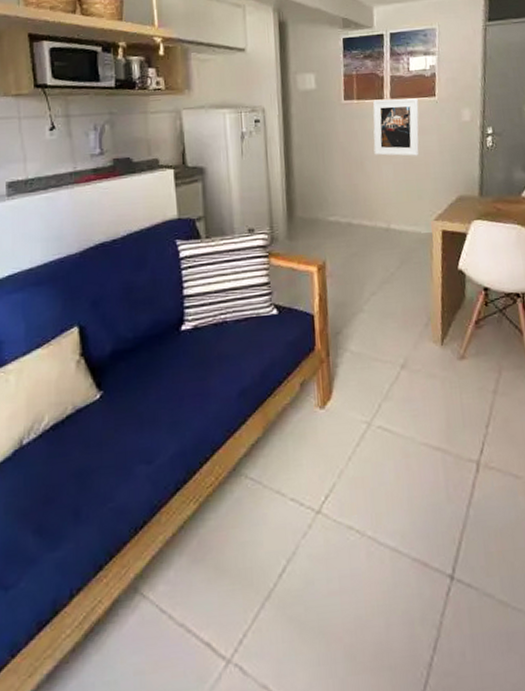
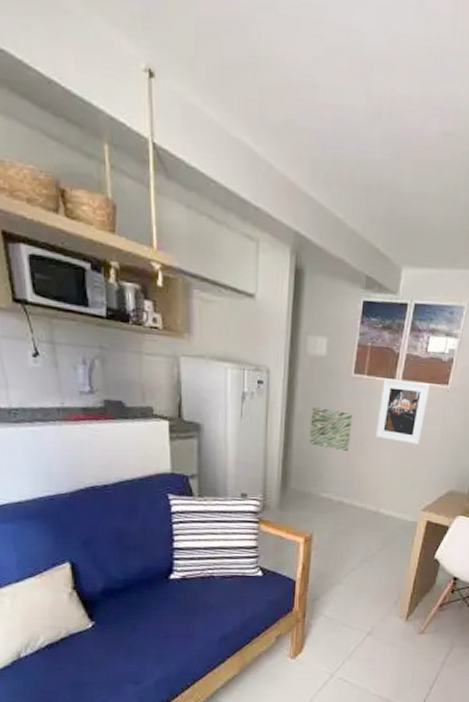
wall art: none [308,135,350,173] -> present [309,407,353,452]

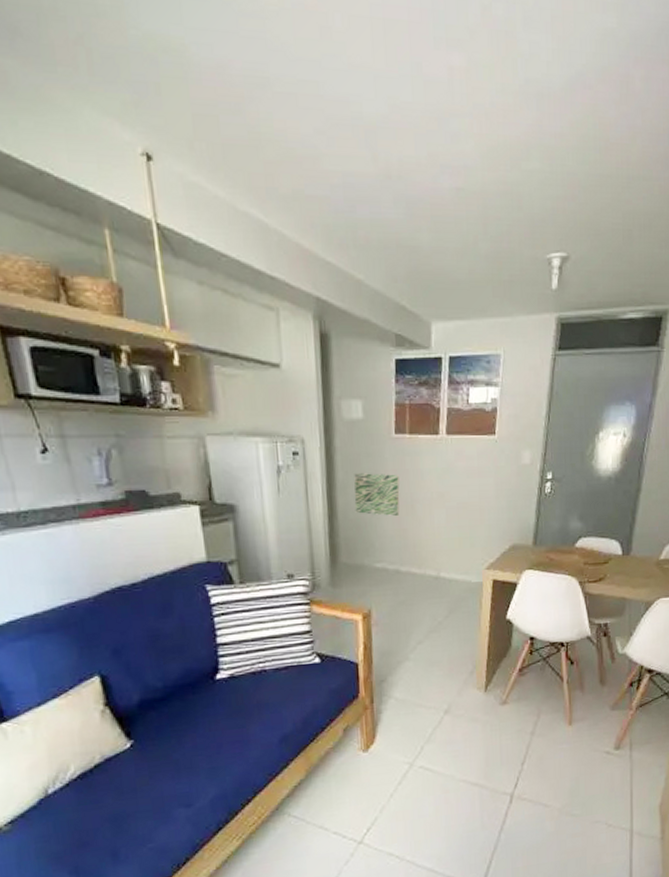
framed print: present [376,378,430,445] -> none [426,435,477,501]

